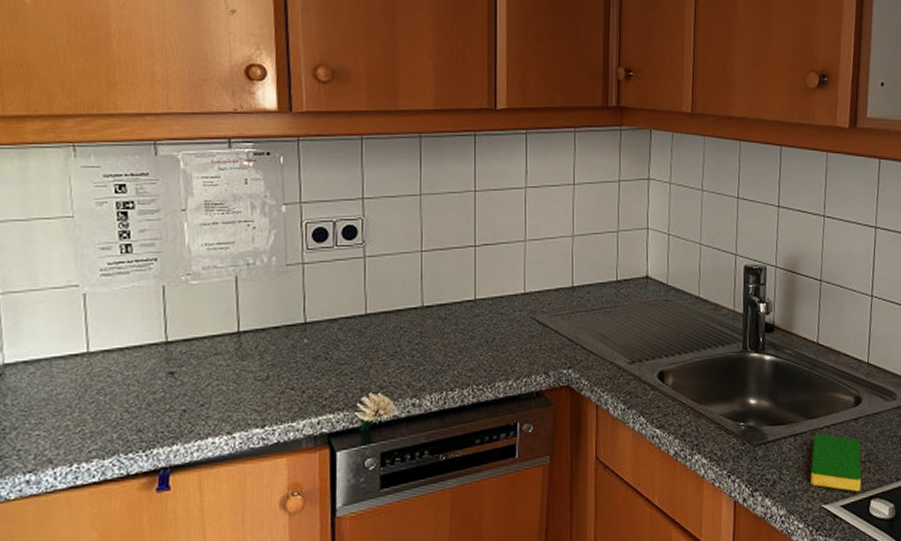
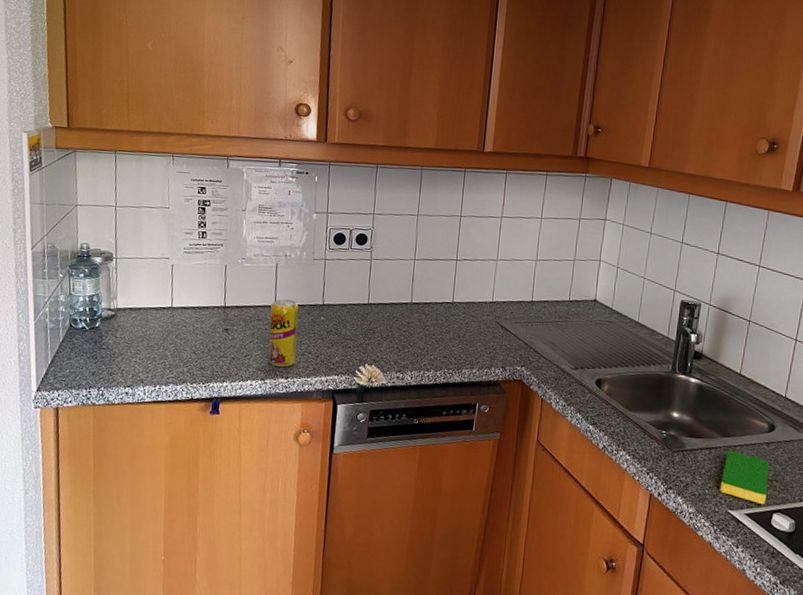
beverage can: none [232,322,275,414] -> present [268,299,299,367]

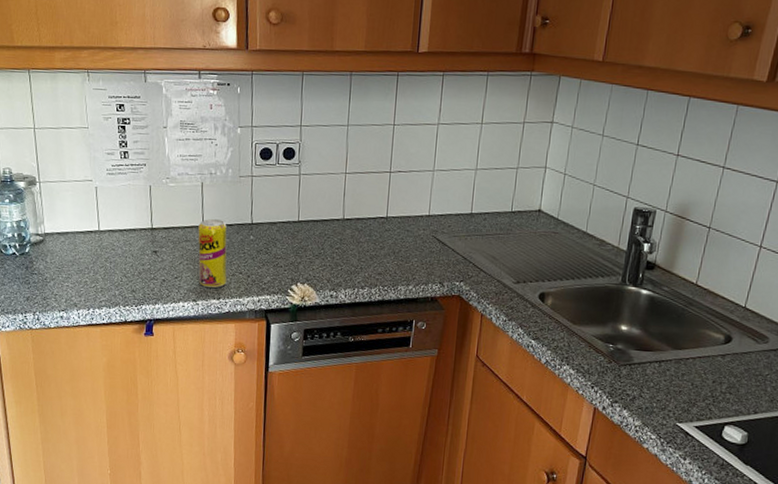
dish sponge: present [720,450,769,505] -> none [668,363,723,418]

